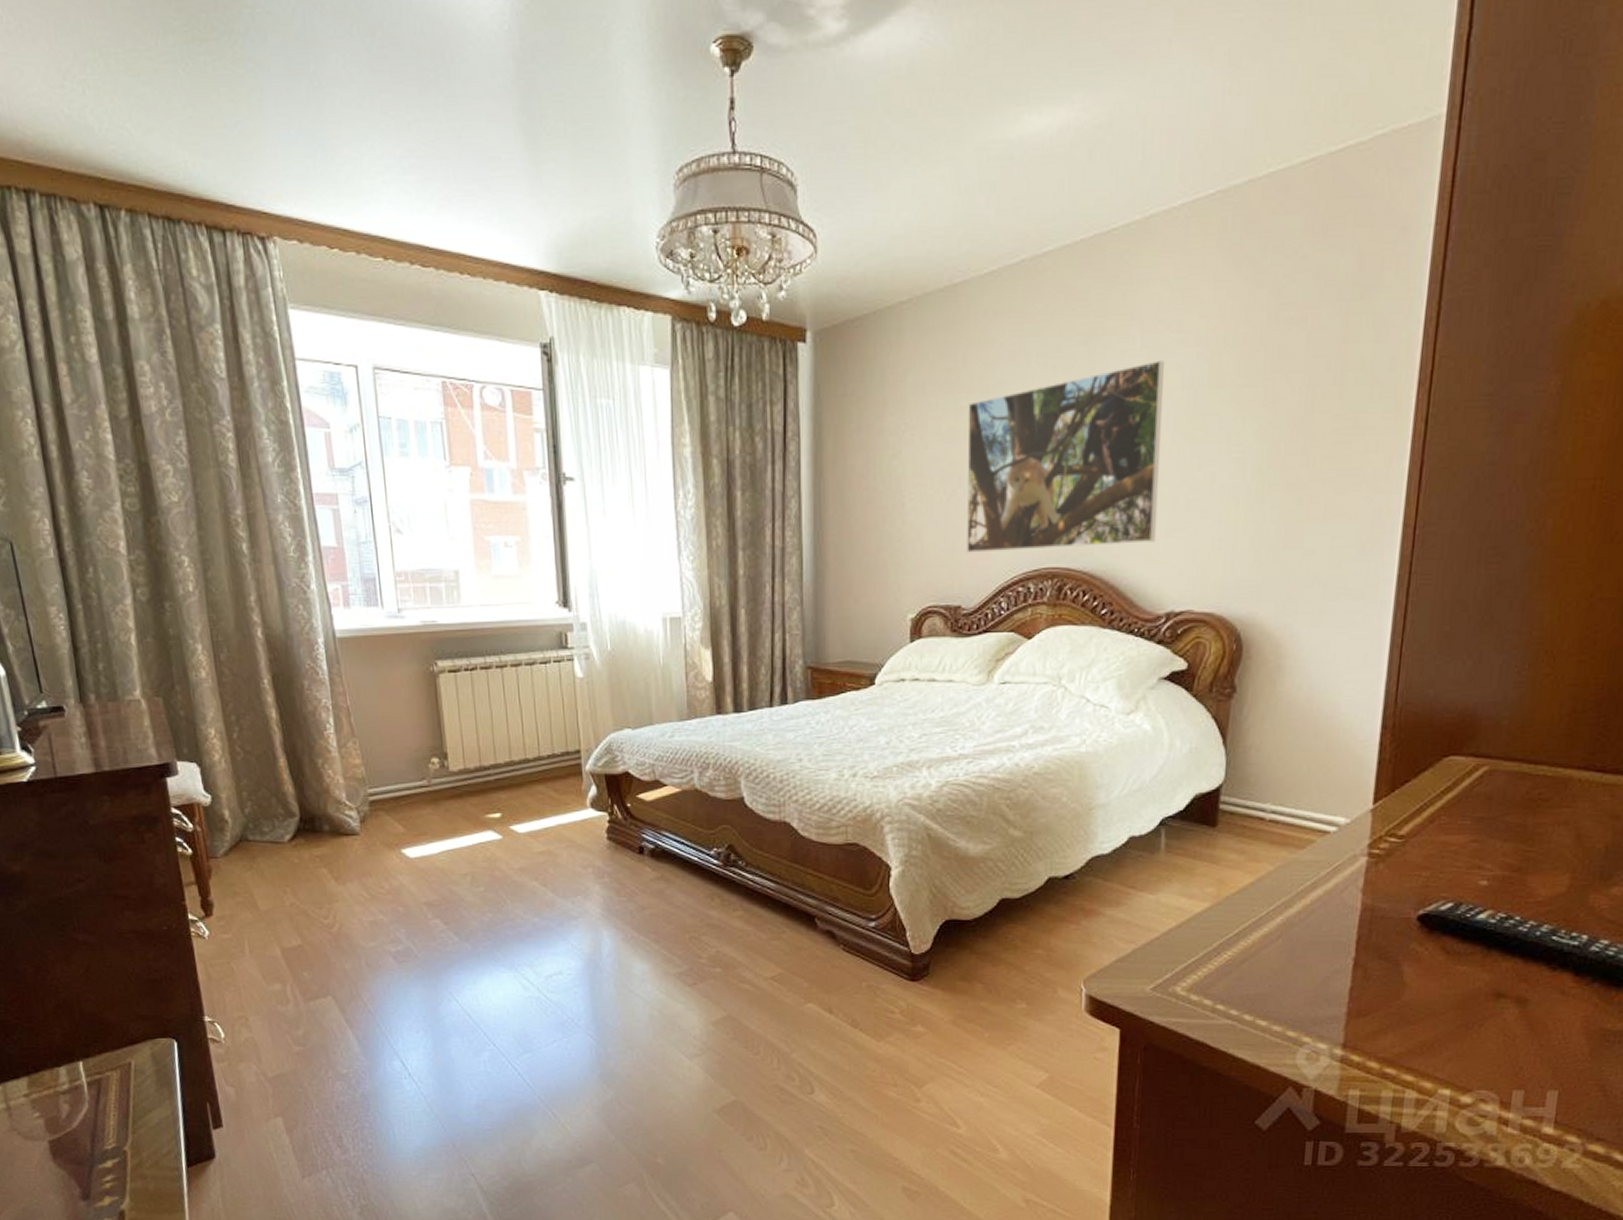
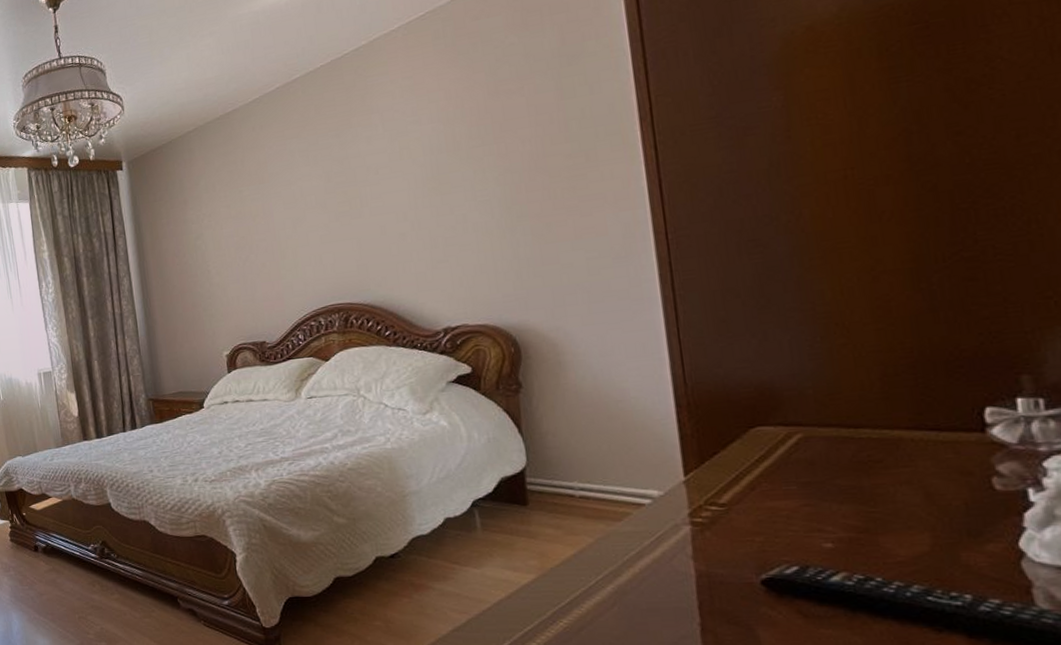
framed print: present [967,360,1164,553] -> none [250,138,423,301]

